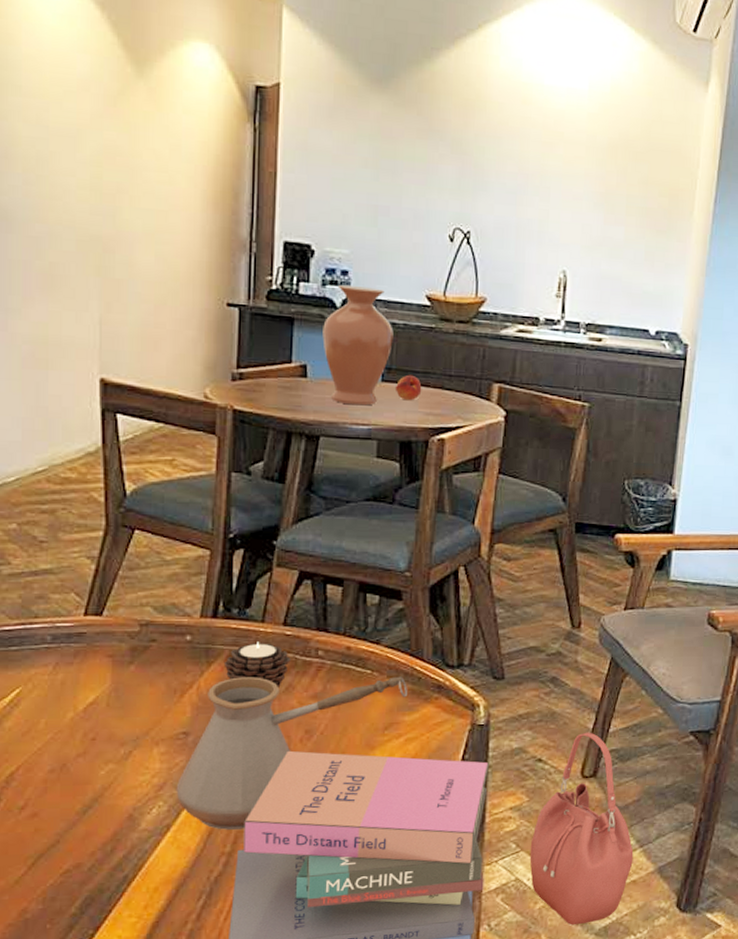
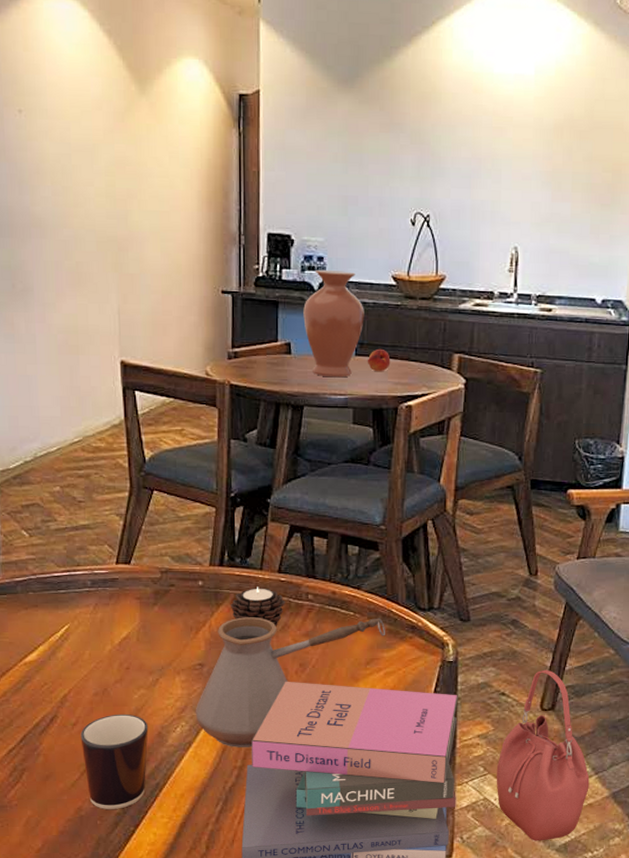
mug: none [29,793,117,910] -> present [80,714,149,809]

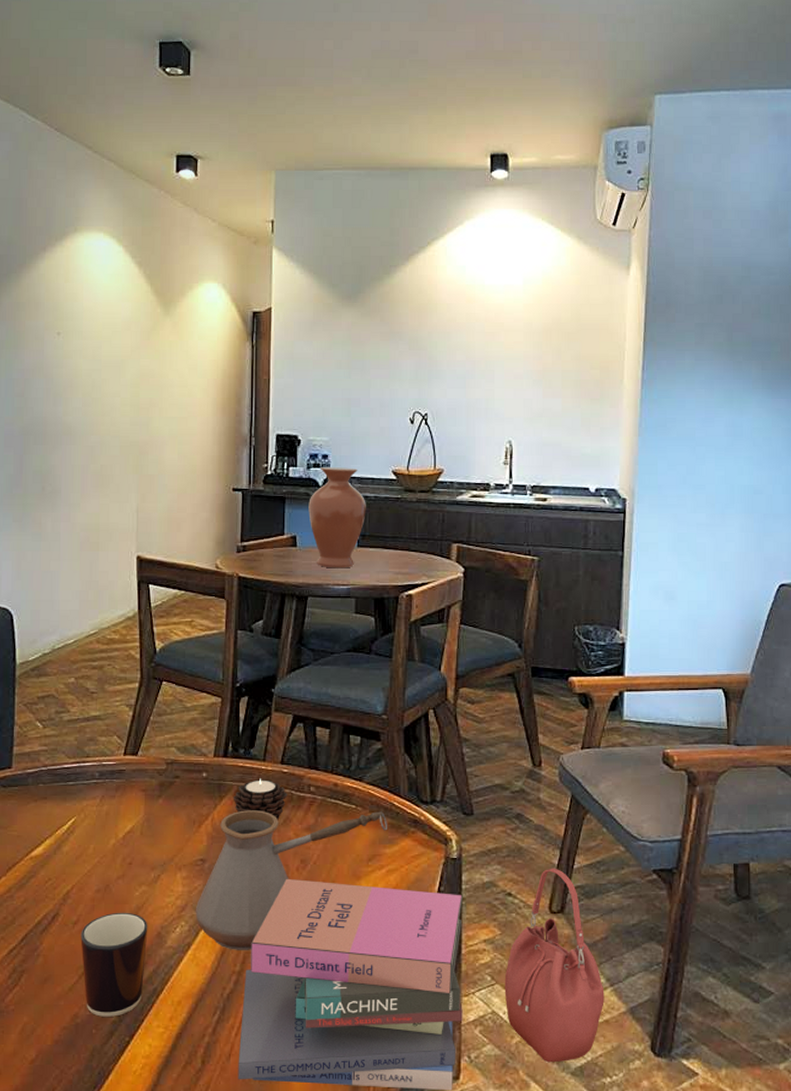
fruit: present [367,348,391,372] -> none [368,540,391,562]

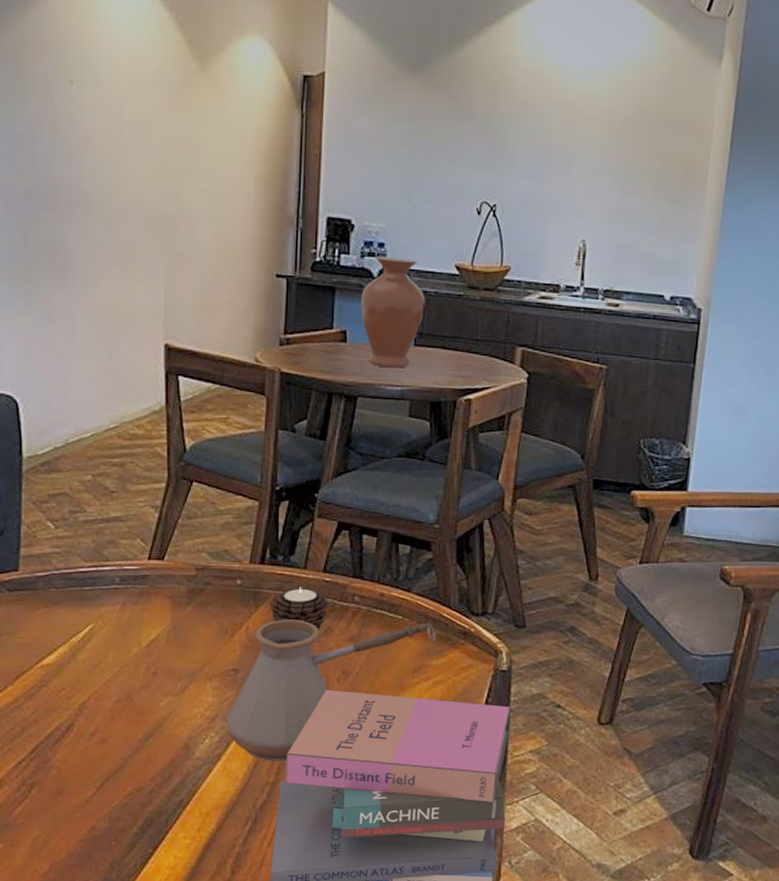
mug: present [80,912,148,1017] -> none [98,723,174,829]
handbag: present [504,868,605,1063] -> none [548,680,648,867]

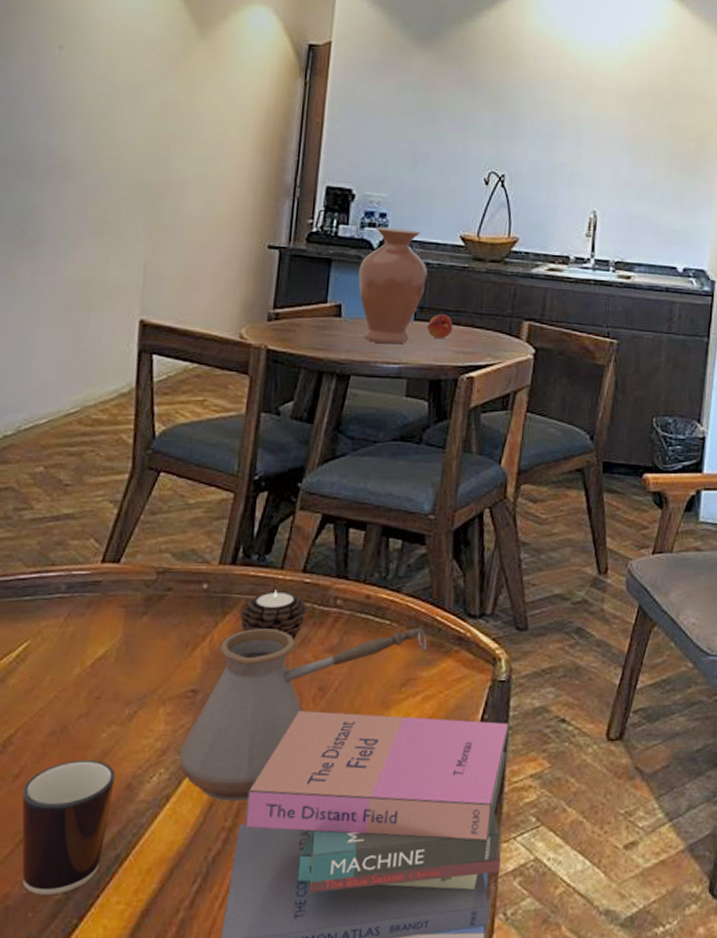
mug: none [98,723,174,829] -> present [21,759,116,895]
fruit: none [426,339,451,364] -> present [426,313,453,339]

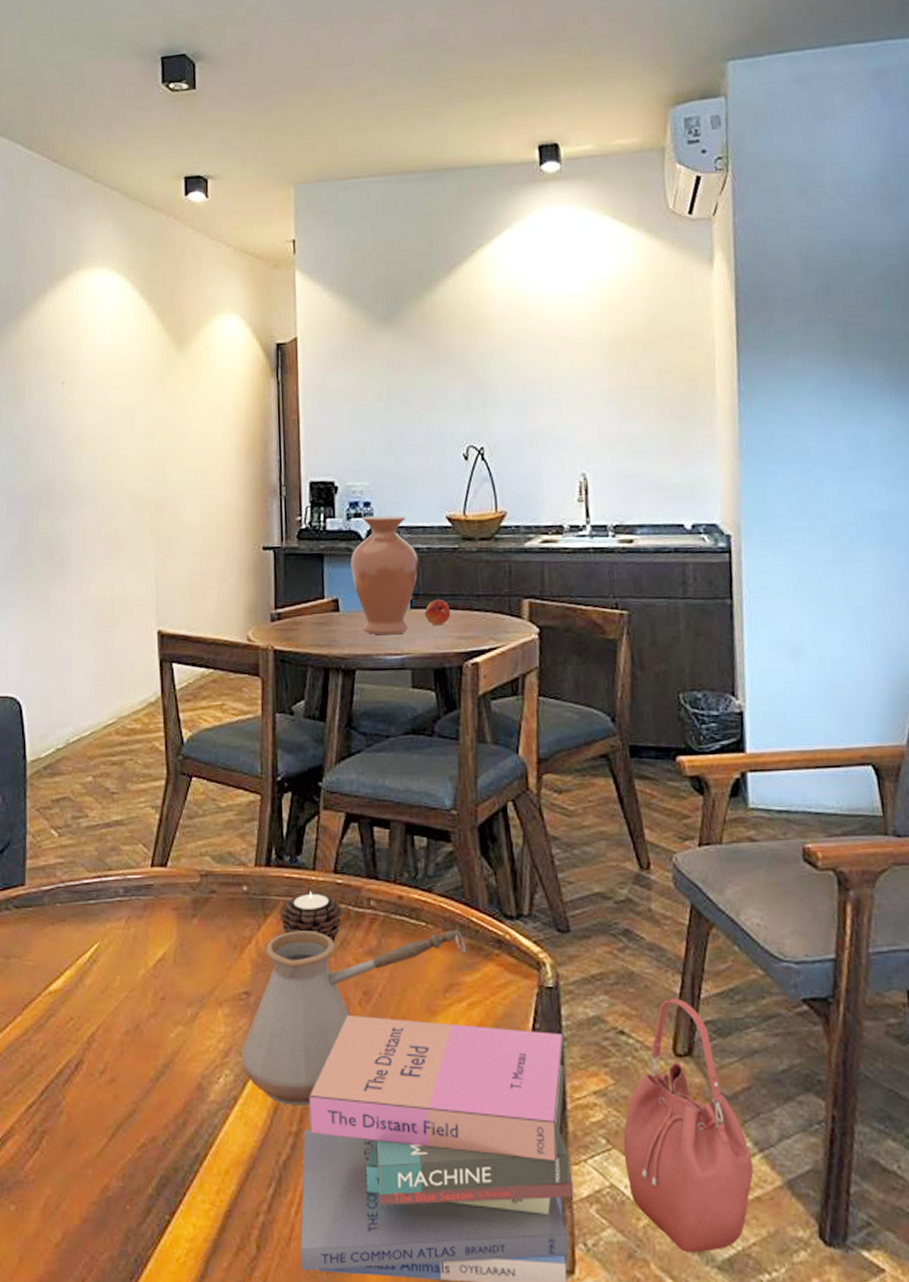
mug: present [21,759,116,895] -> none [109,1058,187,1189]
handbag: none [550,688,662,915] -> present [623,998,754,1253]

